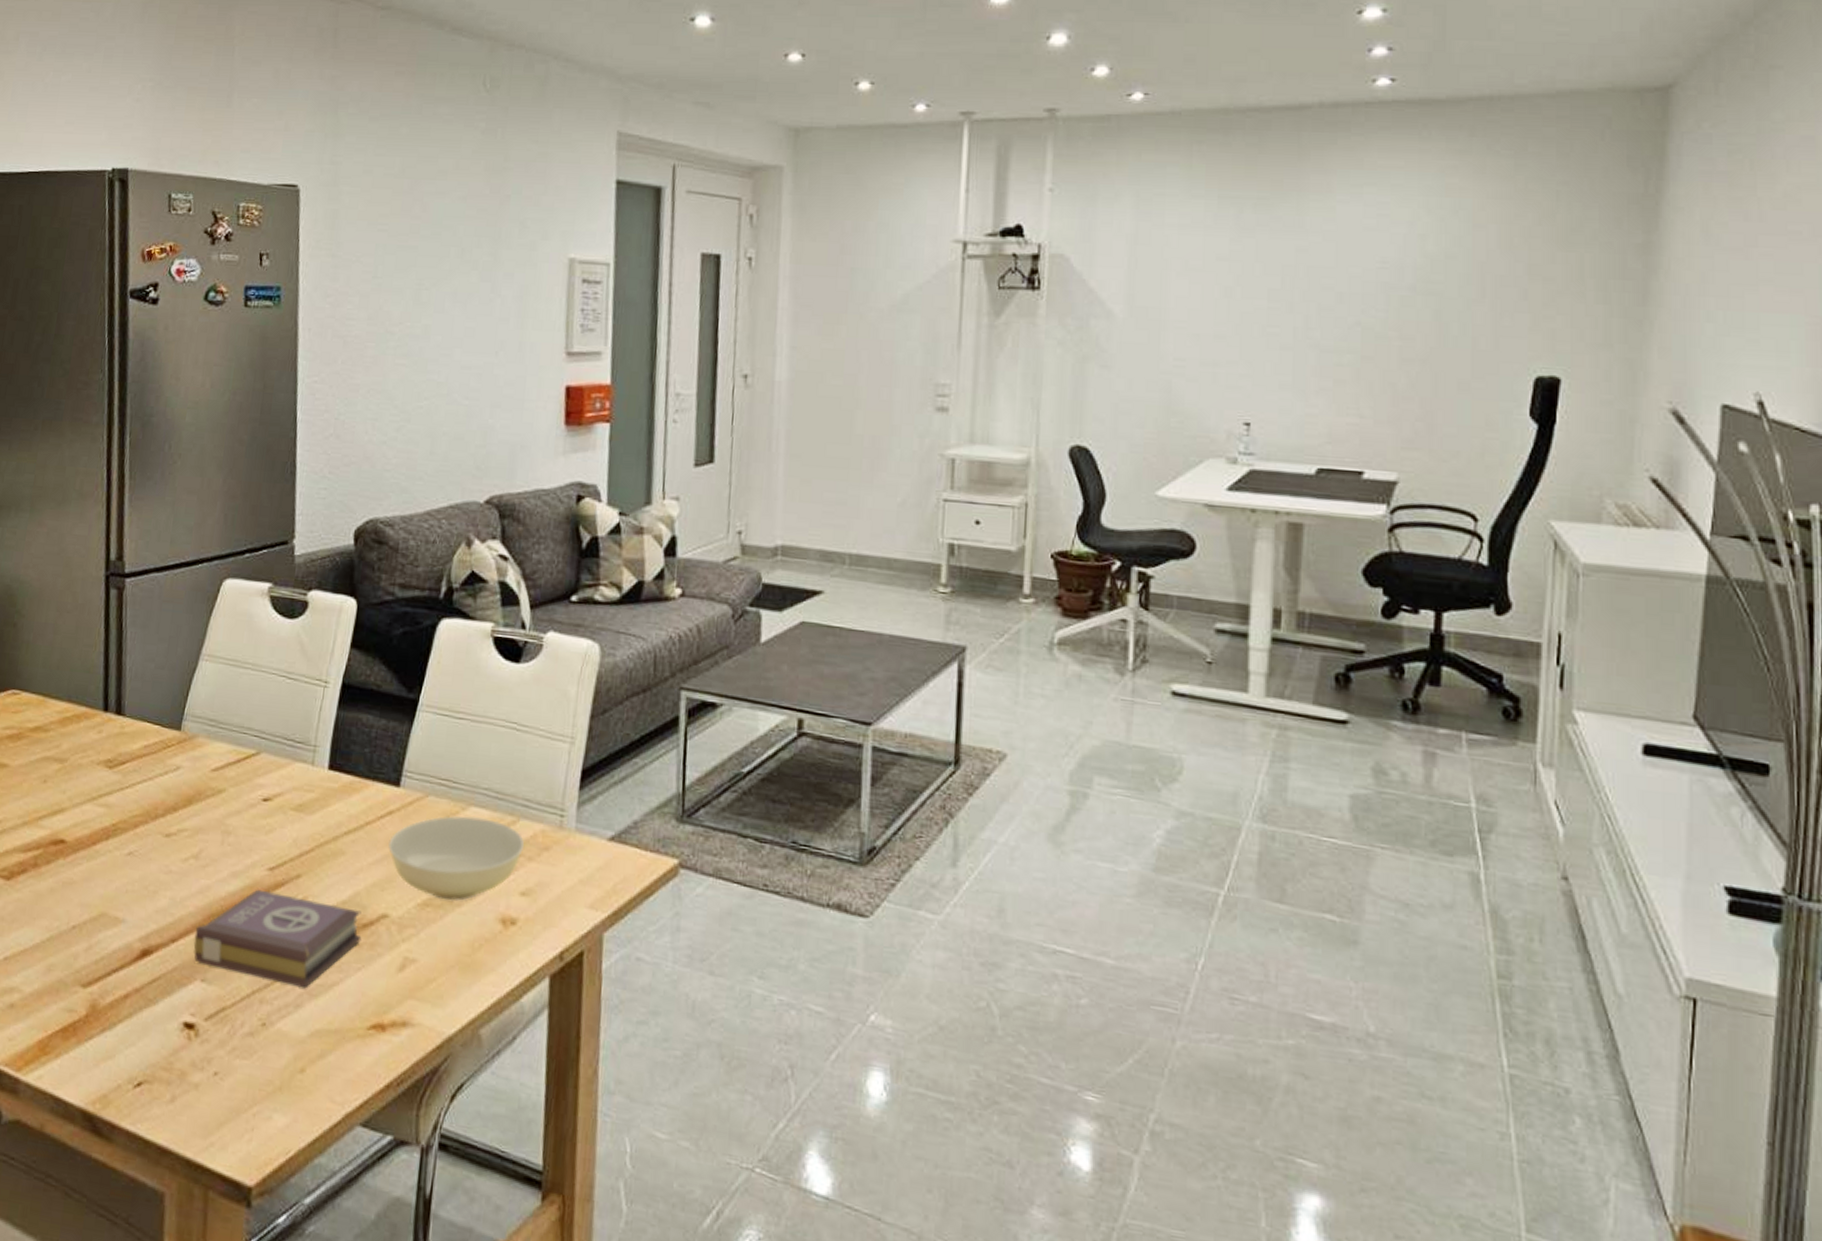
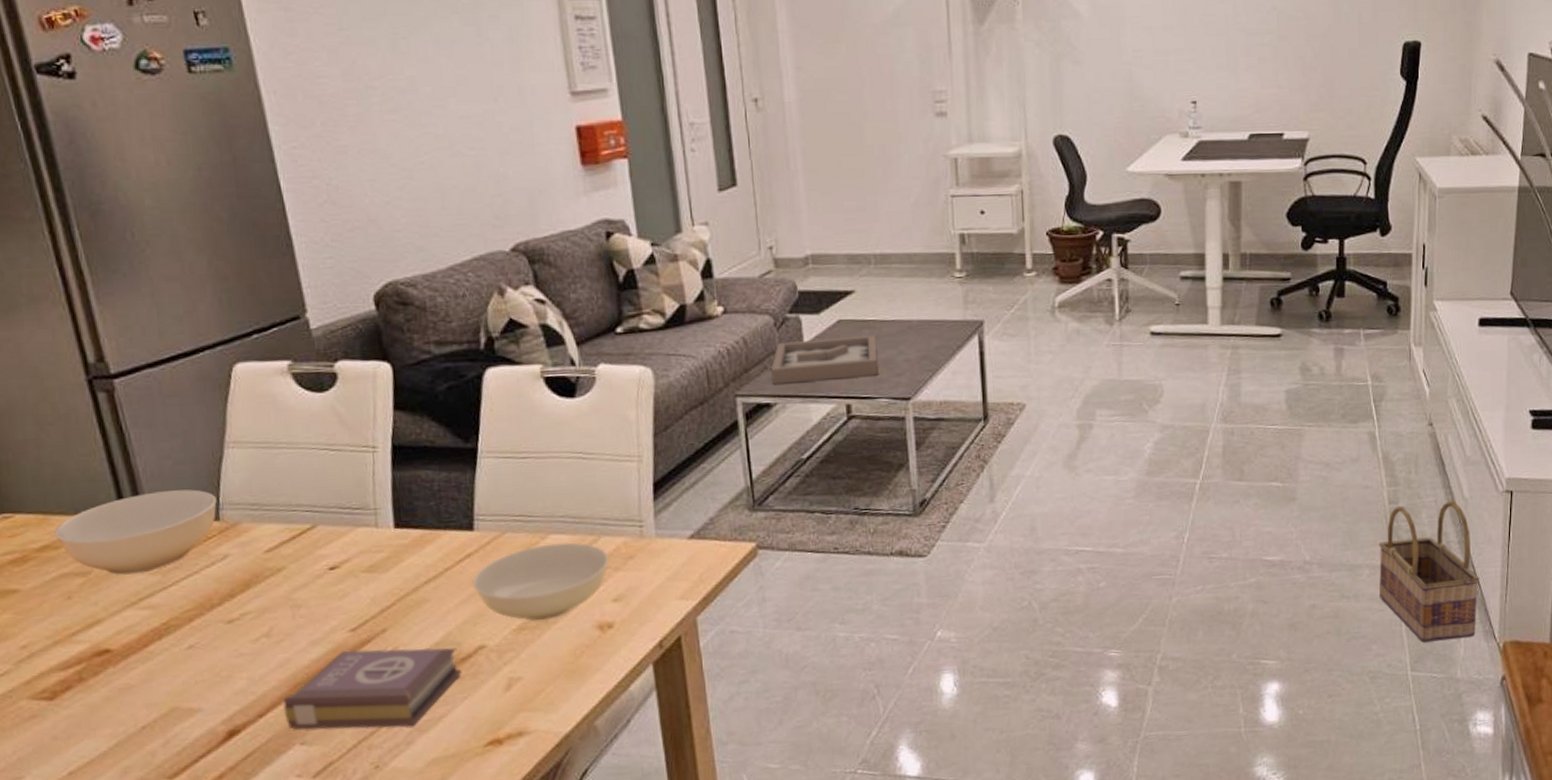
bowl: none [47,691,183,769] -> present [54,489,217,575]
decorative tray: none [721,637,841,691] -> present [771,335,879,384]
basket: none [1478,983,1640,1204] -> present [1378,500,1479,643]

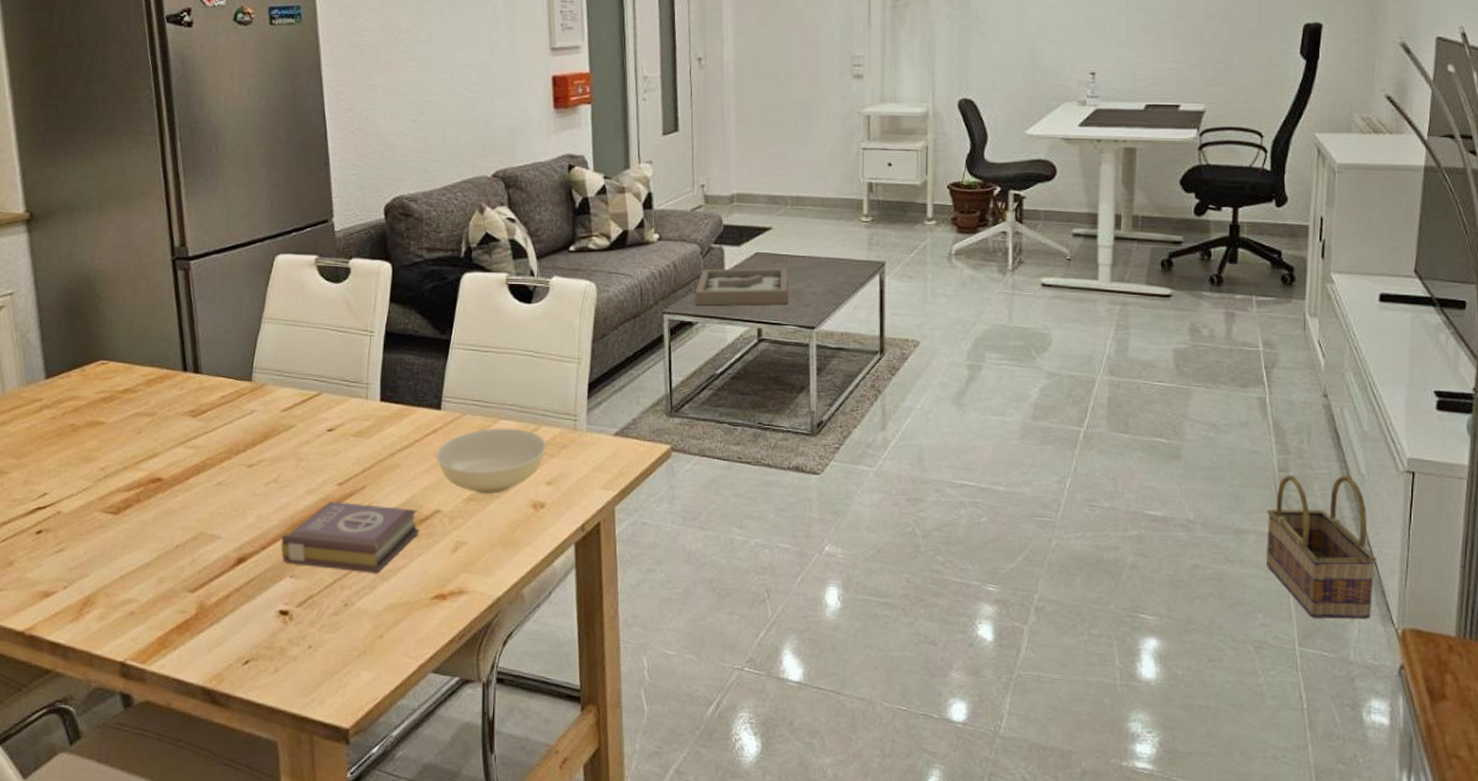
bowl: present [54,489,217,575] -> none [134,353,251,419]

